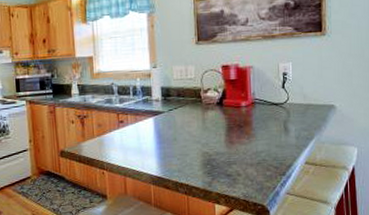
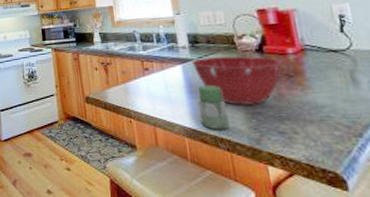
mixing bowl: none [163,108,236,154] -> present [191,56,282,106]
jar: none [164,136,189,177] -> present [197,85,230,130]

